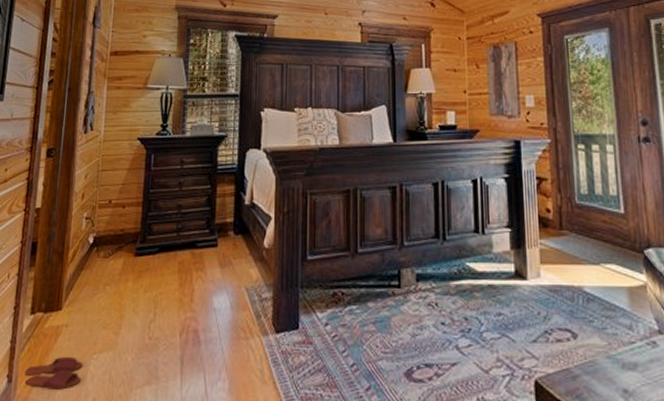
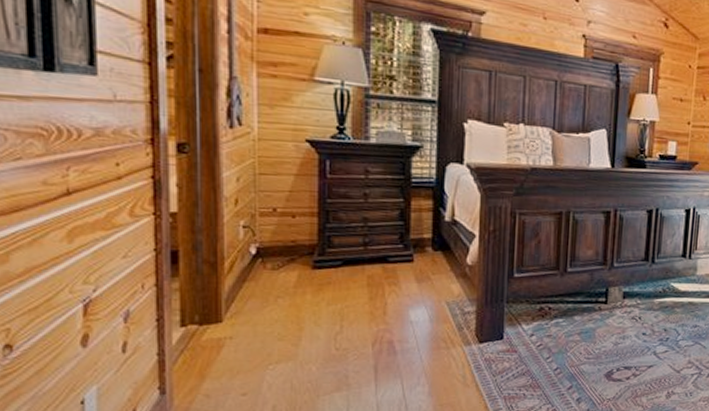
slippers: present [24,356,82,390] -> none [181,367,256,399]

